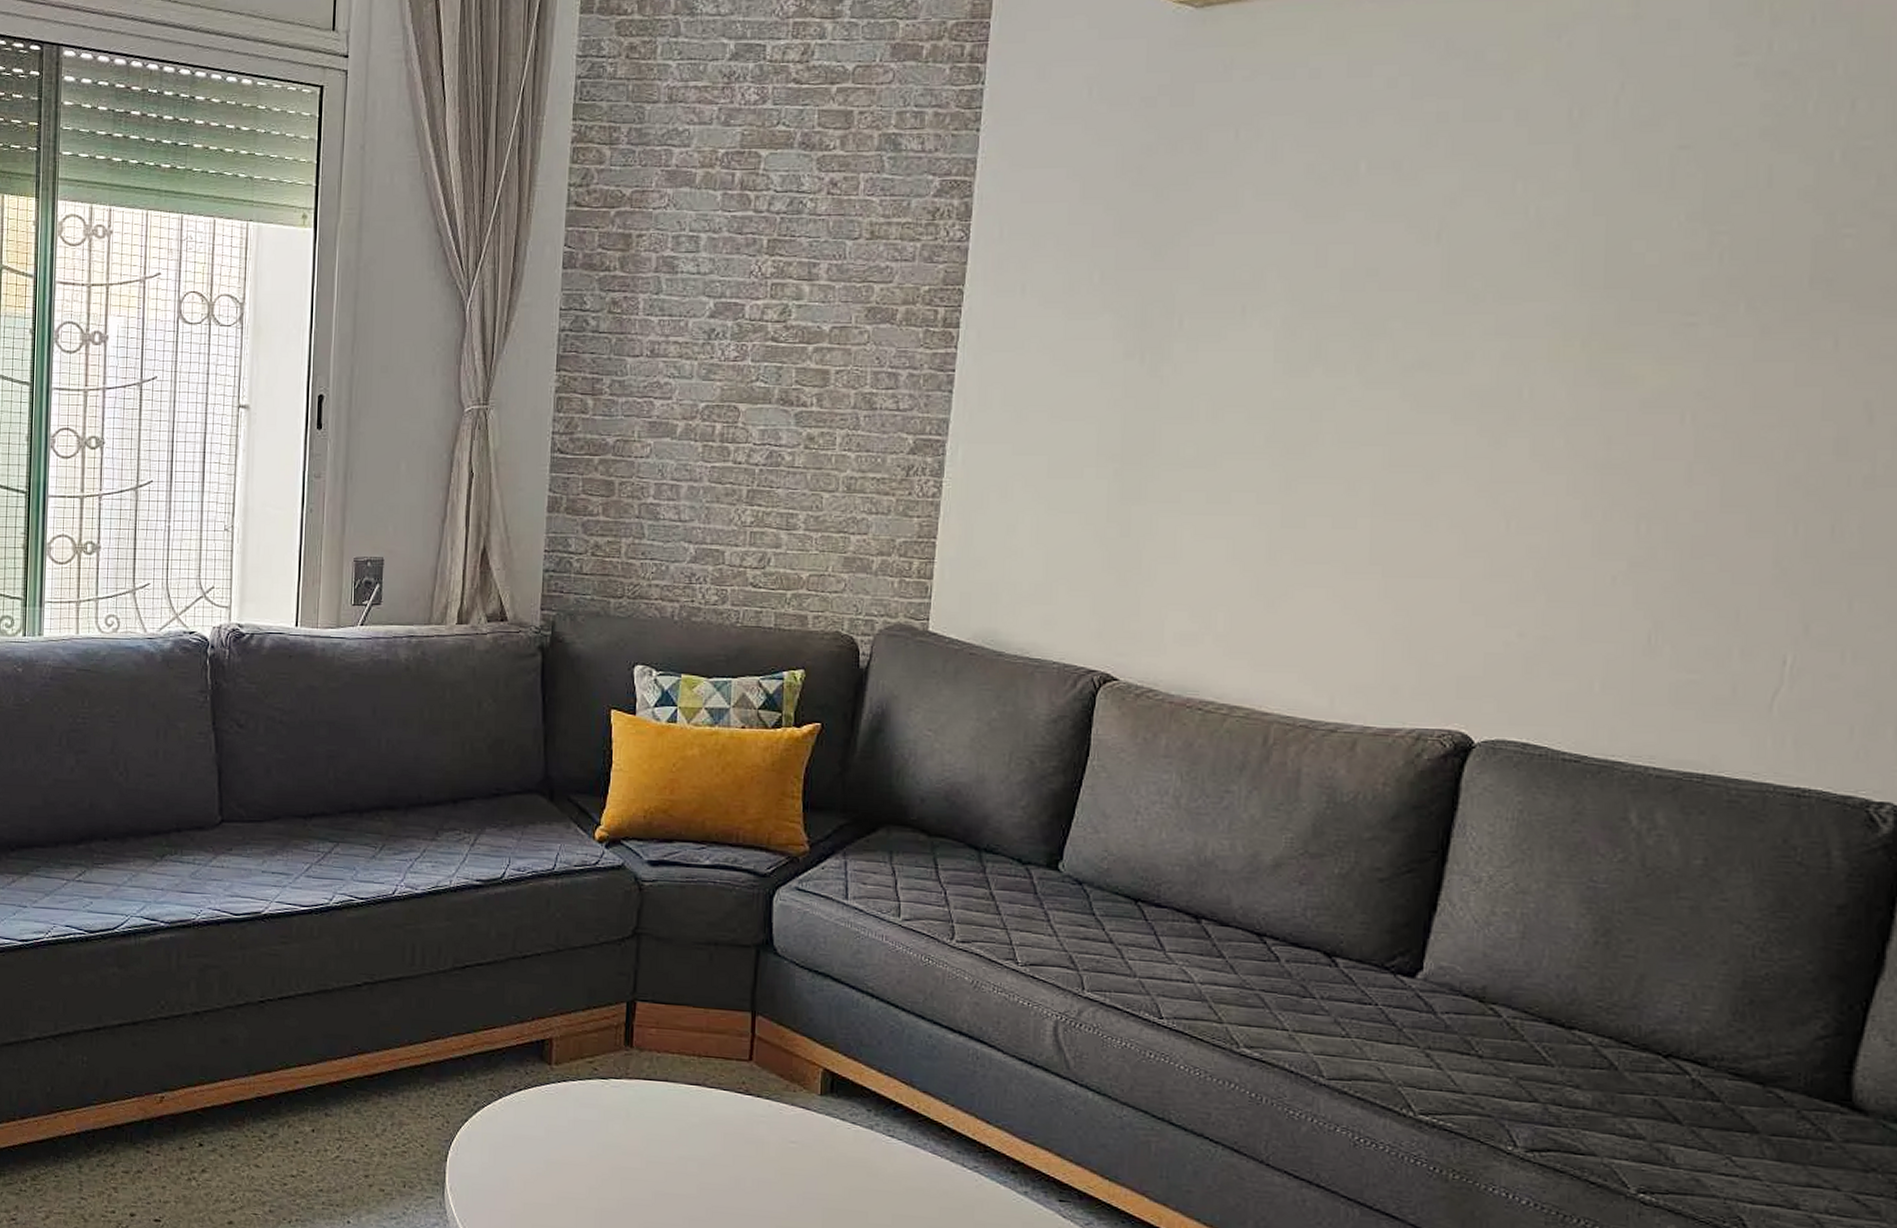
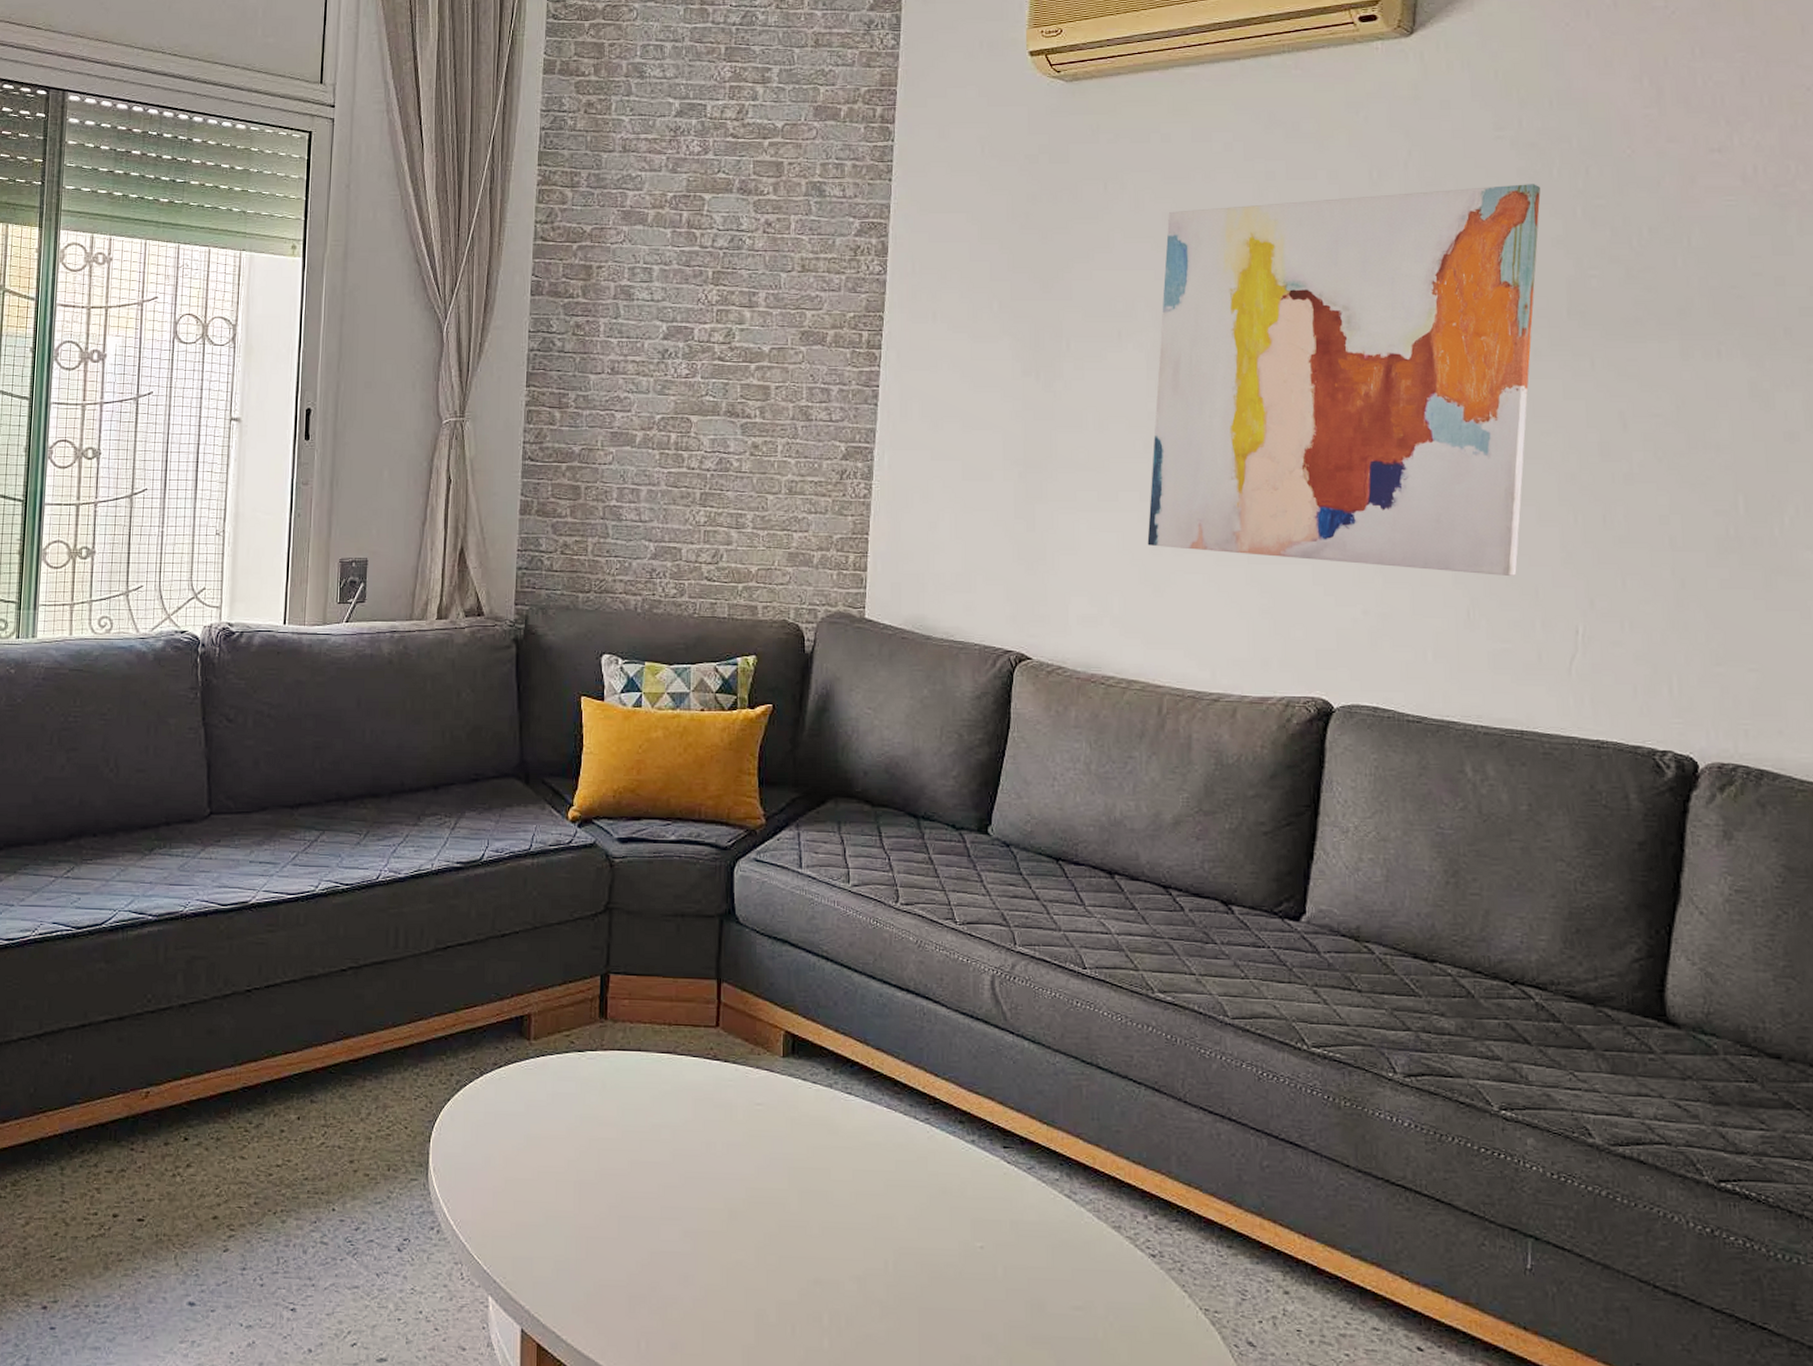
wall art: none [1262,122,1789,595] -> present [1147,184,1541,576]

